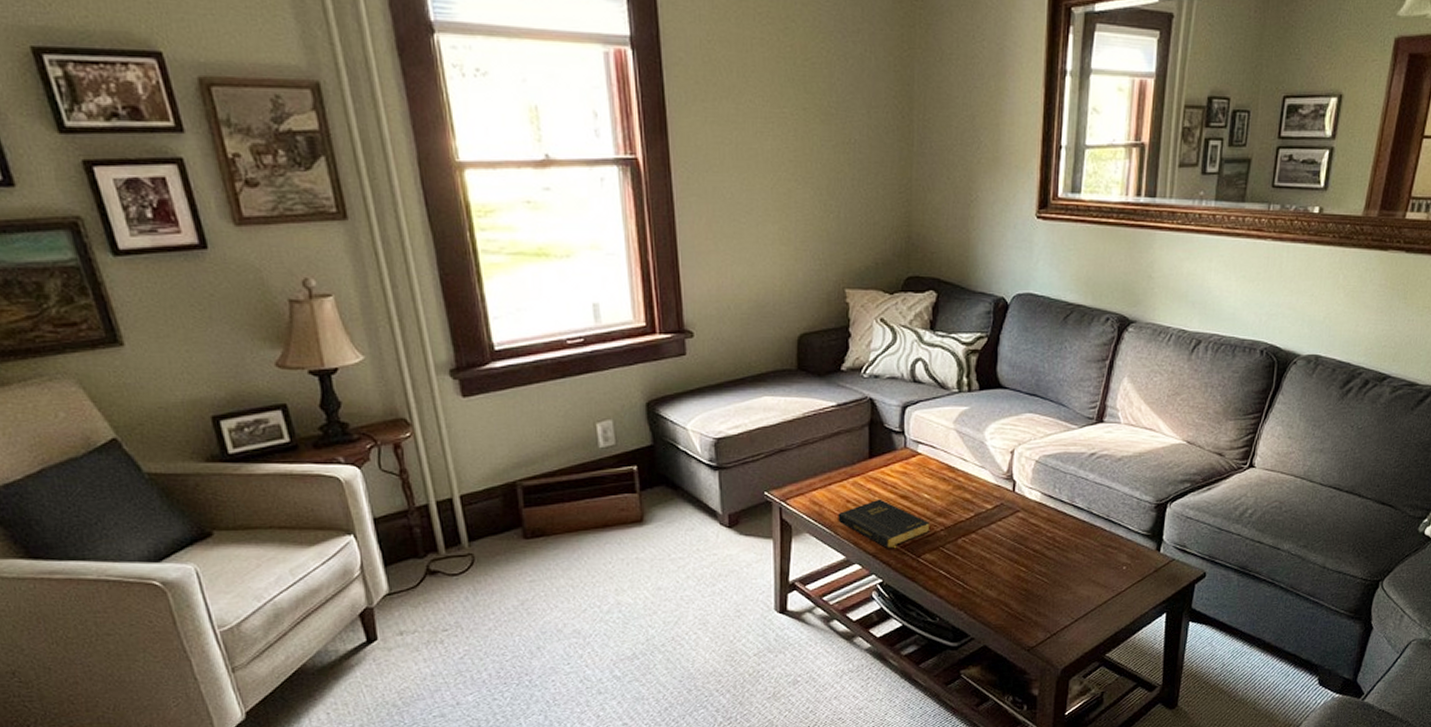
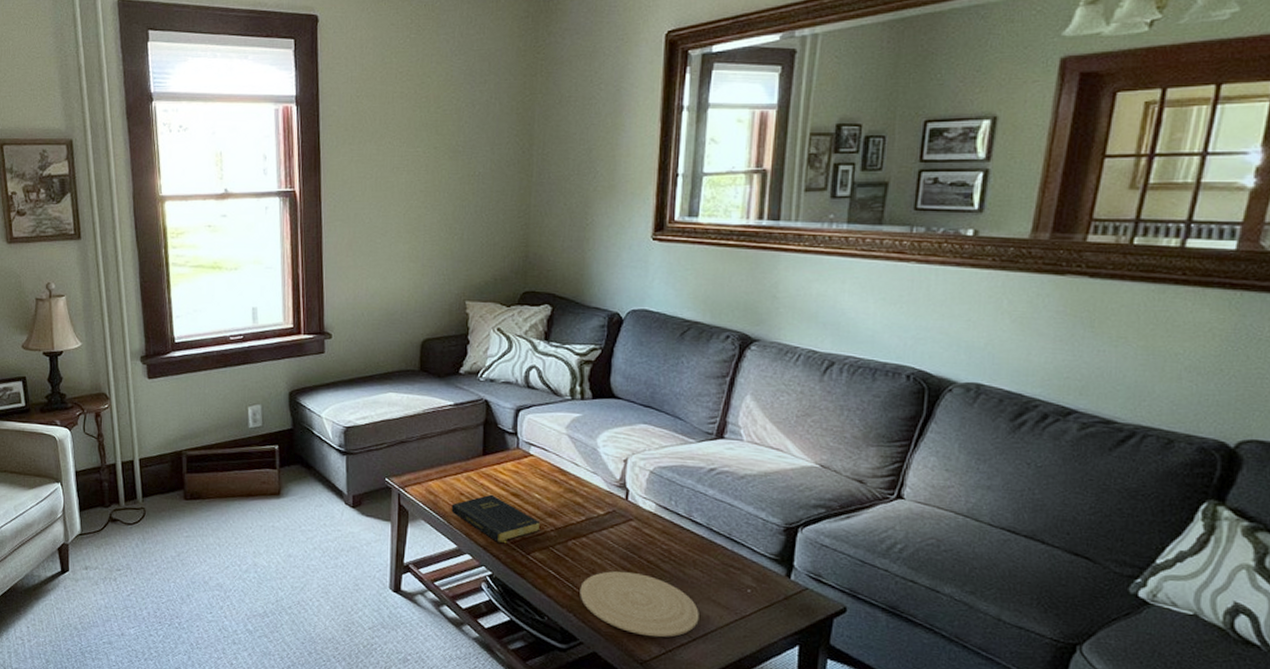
plate: none [970,562,1081,624] -> present [580,571,699,638]

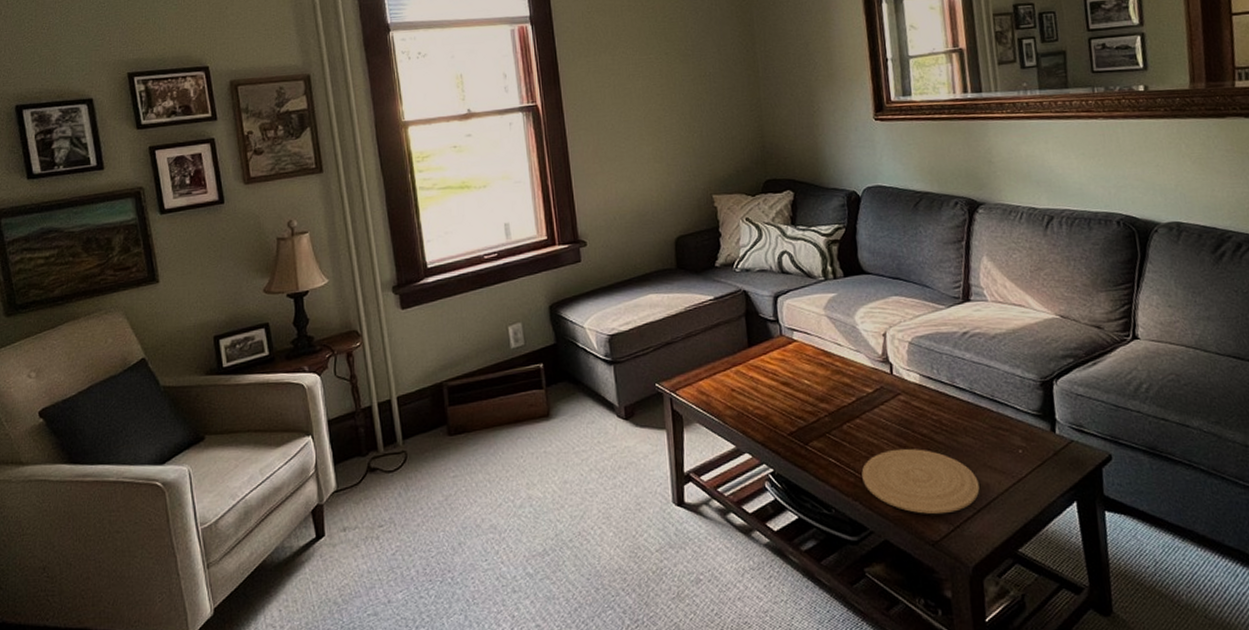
book: present [451,494,541,544] -> none [724,386,814,437]

